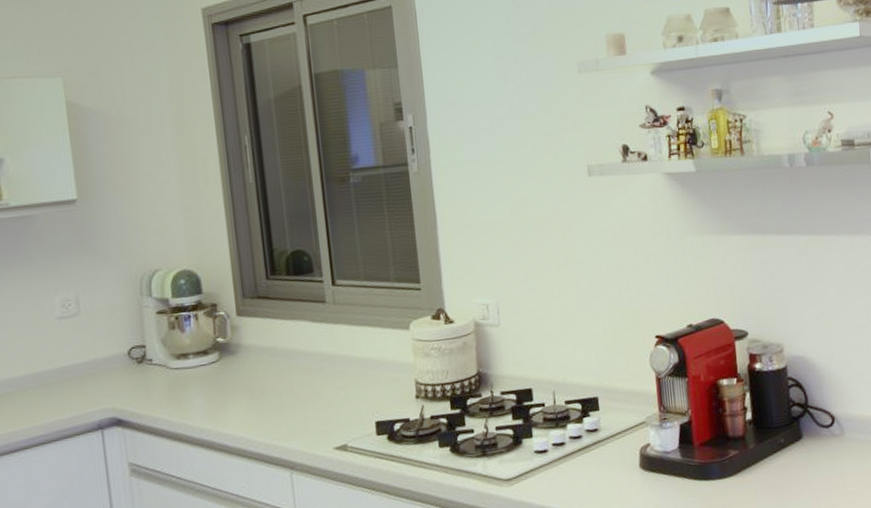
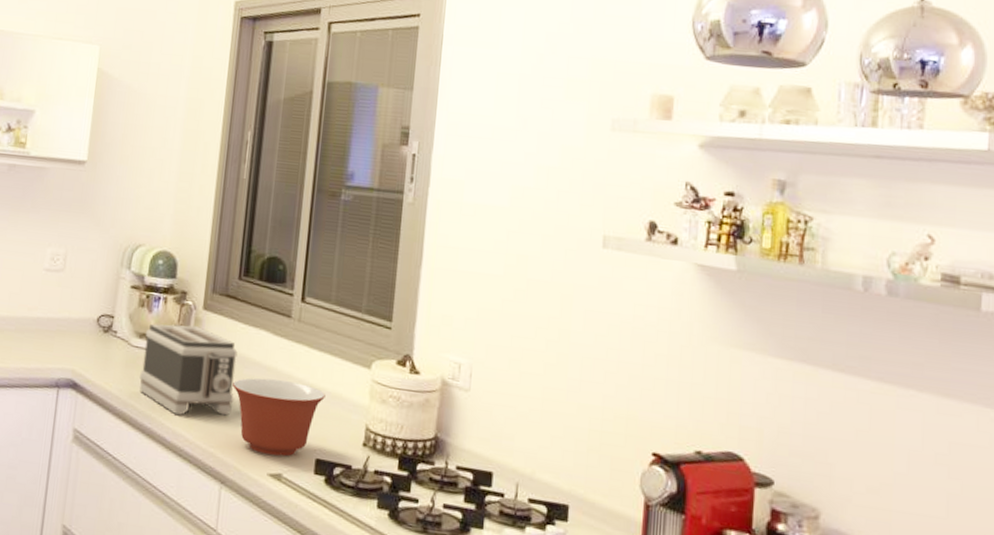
toaster: none [182,333,287,421] -> present [140,324,238,416]
mixing bowl: none [282,359,373,432] -> present [233,377,326,457]

